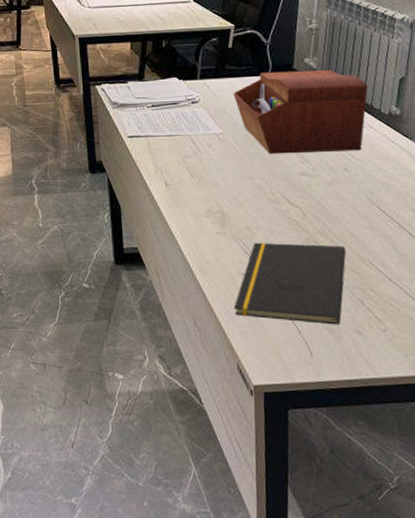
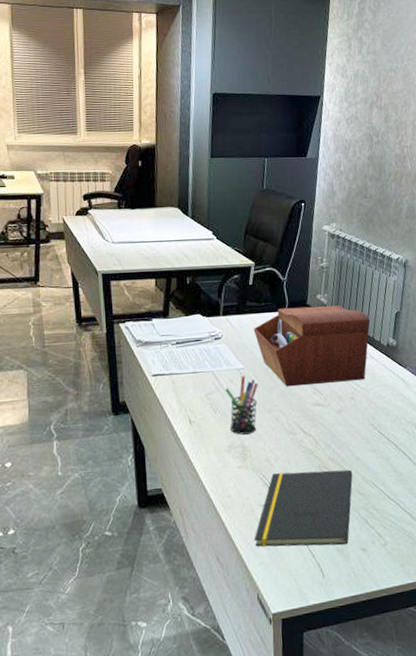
pen holder: none [202,141,238,201] -> present [225,376,258,435]

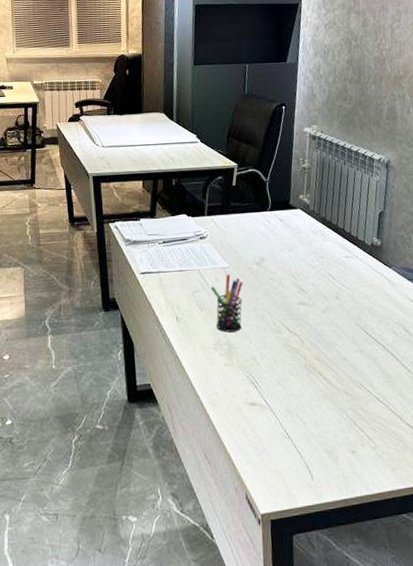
sewing box: present [253,305,370,387] -> none [237,205,354,286]
notepad: present [254,469,353,548] -> none [241,369,340,447]

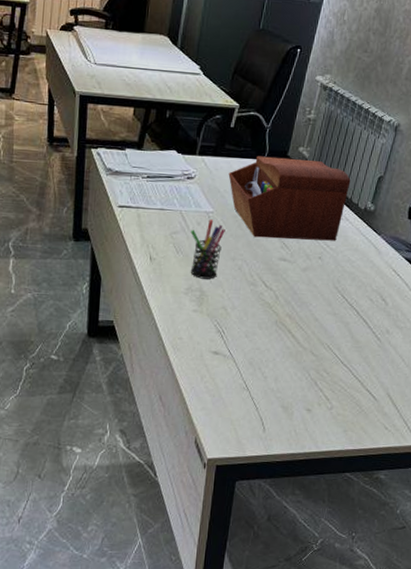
sewing box: none [237,205,354,286] -> present [228,156,351,241]

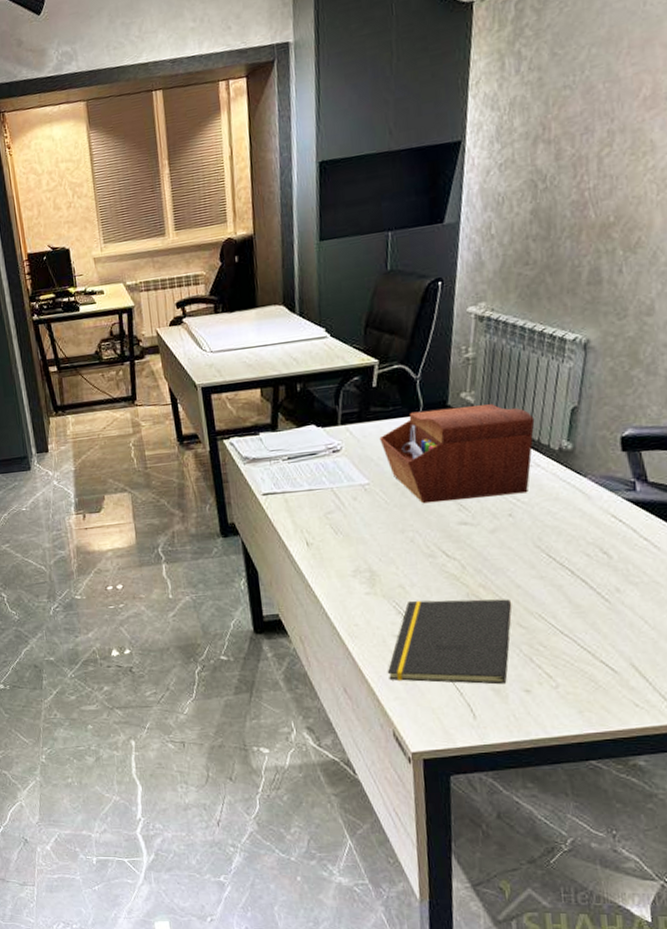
pen holder: present [190,219,225,279] -> none [347,492,387,558]
notepad: none [199,321,309,403] -> present [387,599,512,685]

